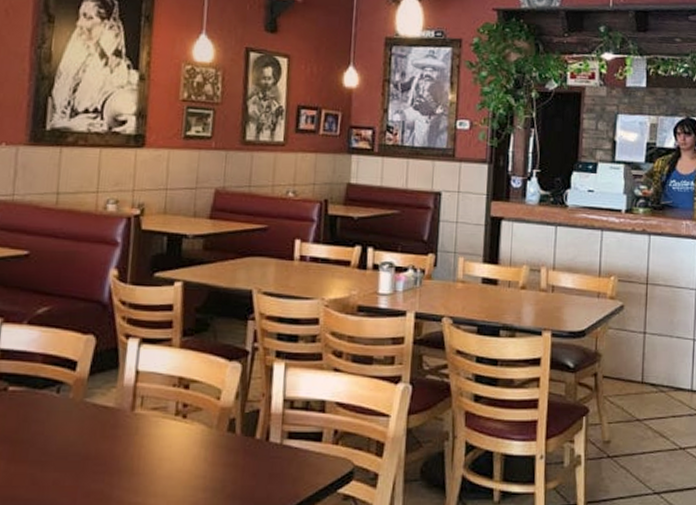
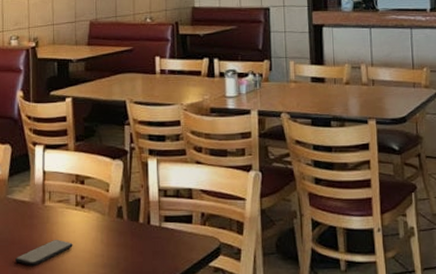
smartphone: none [88,456,167,487] -> present [15,240,73,266]

